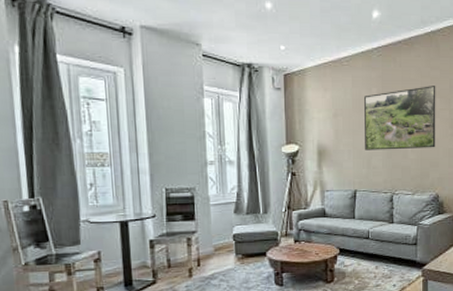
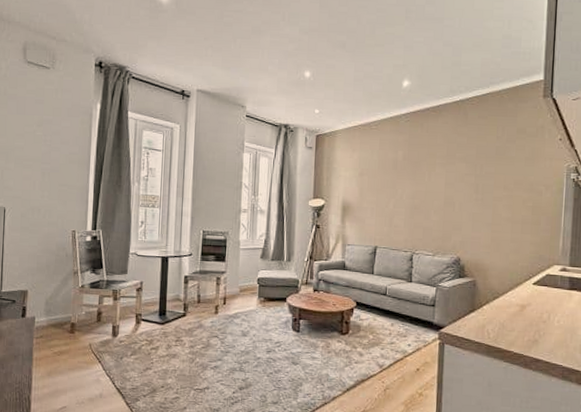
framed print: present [364,86,436,150] -> none [388,151,462,212]

